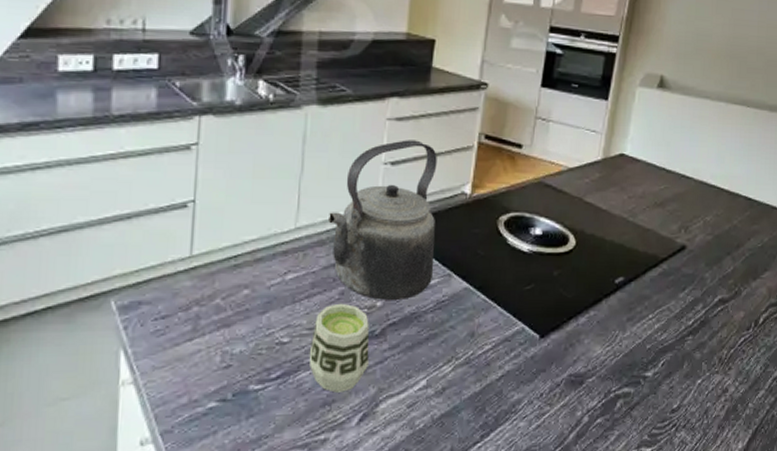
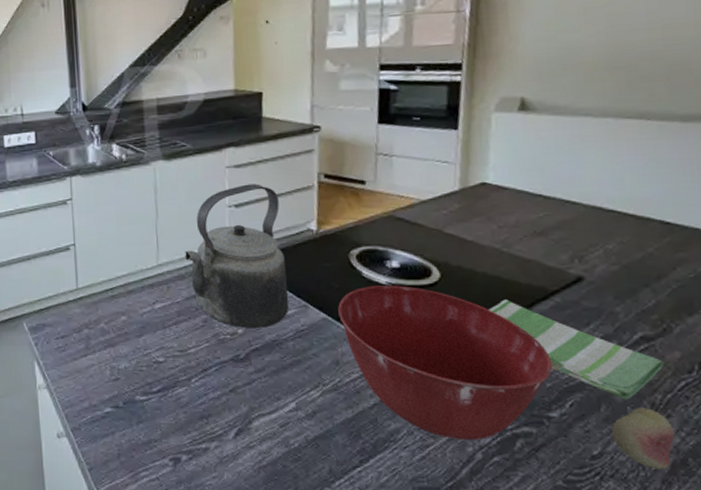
cup: present [309,303,370,393] -> none [182,329,238,408]
mixing bowl: none [480,253,654,405] -> present [338,285,553,440]
dish towel: none [611,267,733,357] -> present [489,299,665,400]
fruit: none [688,362,731,417] -> present [611,408,674,470]

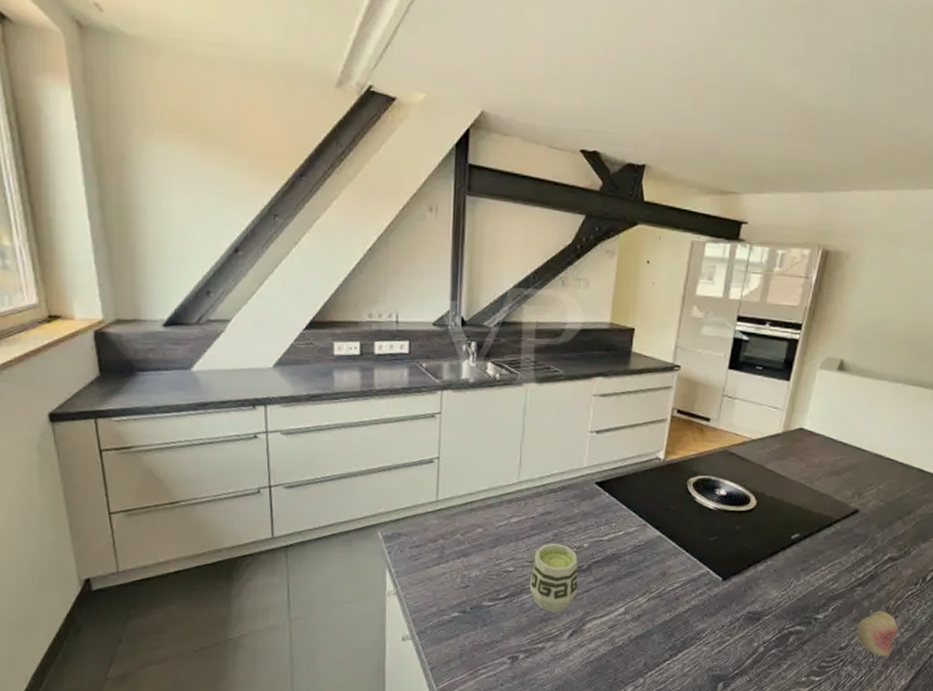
cup: none [182,329,238,408] -> present [529,543,578,612]
kettle: present [185,184,289,328] -> none [545,412,636,543]
mixing bowl: present [338,285,553,440] -> none [671,510,826,637]
dish towel: present [489,299,665,400] -> none [788,525,901,605]

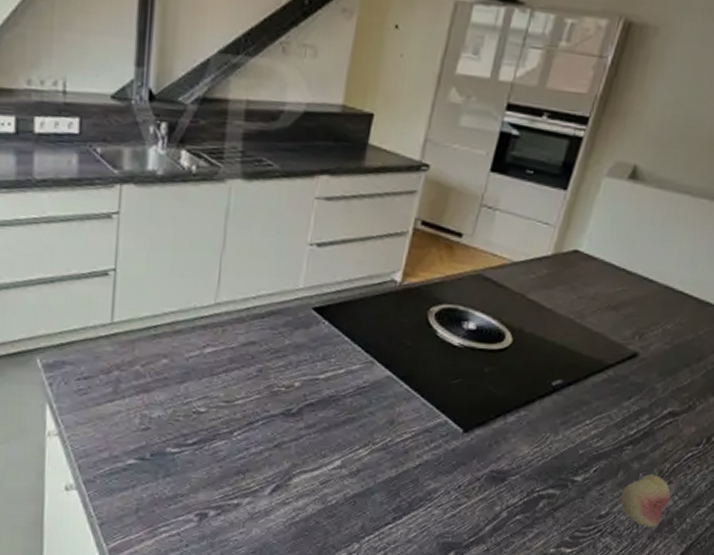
cup: present [529,543,578,612] -> none [225,380,286,463]

